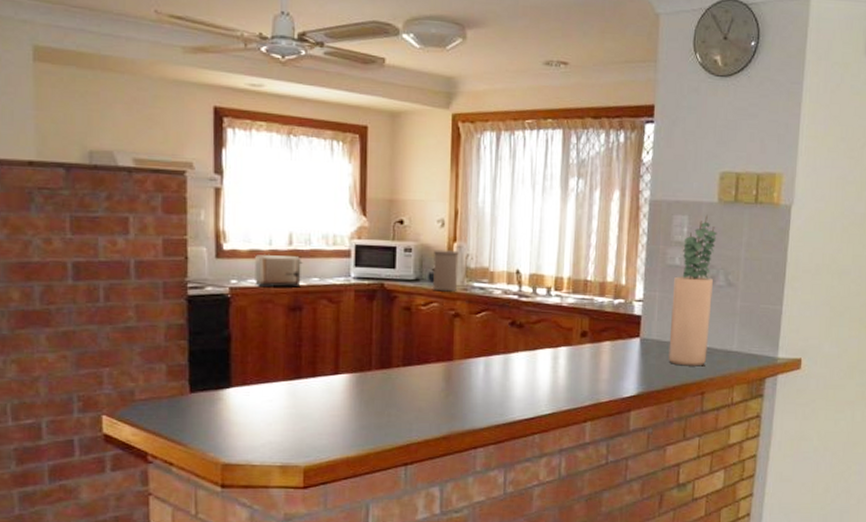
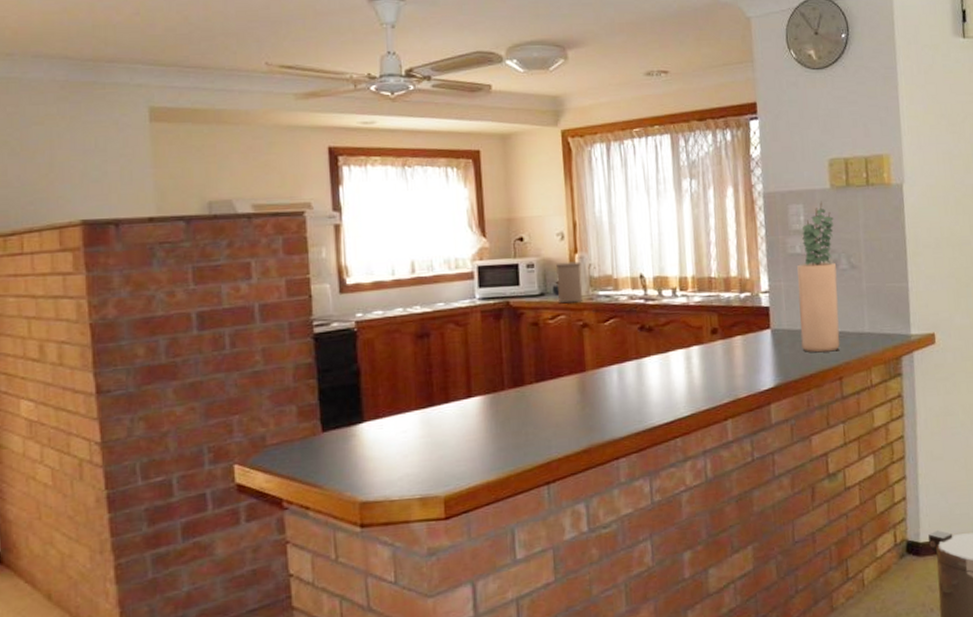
toaster: present [255,255,303,288] -> none [379,283,427,317]

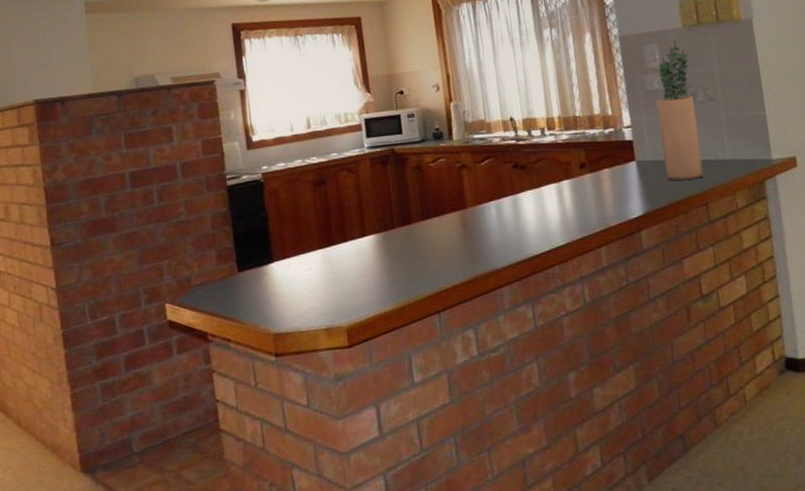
canister: present [556,261,584,304] -> none [434,109,460,148]

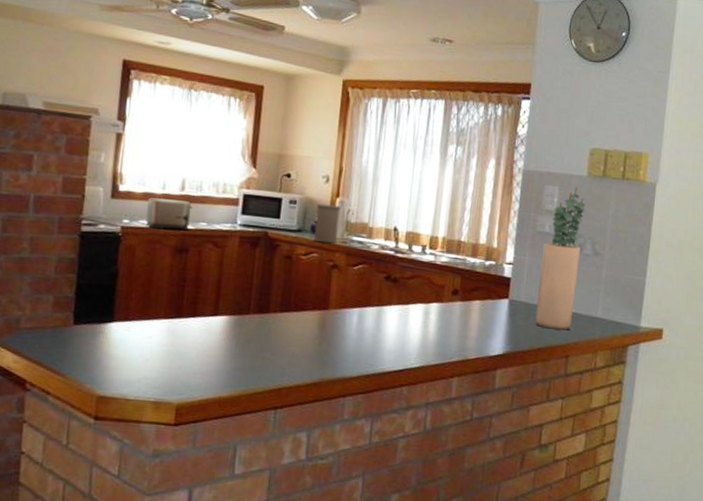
toaster: none [280,137,322,168] -> present [146,197,193,231]
canister: none [434,109,460,148] -> present [314,203,341,244]

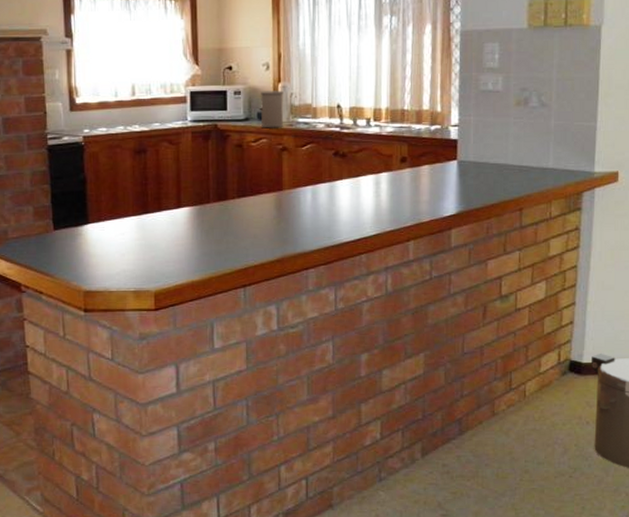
toaster: present [146,197,193,231] -> none [104,105,145,133]
vase: present [535,186,586,330] -> none [486,40,528,185]

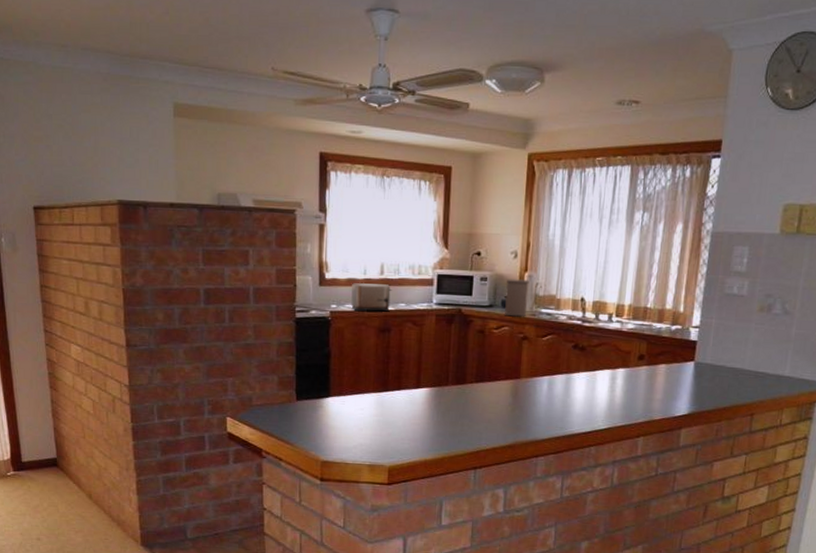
toaster: none [104,105,145,133] -> present [351,283,392,312]

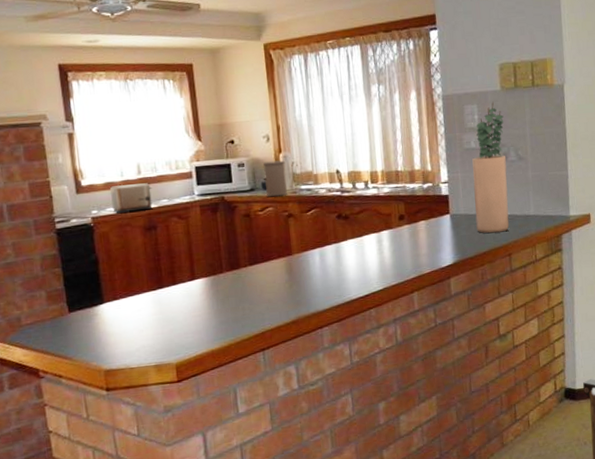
vase: none [721,245,777,390] -> present [472,101,510,234]

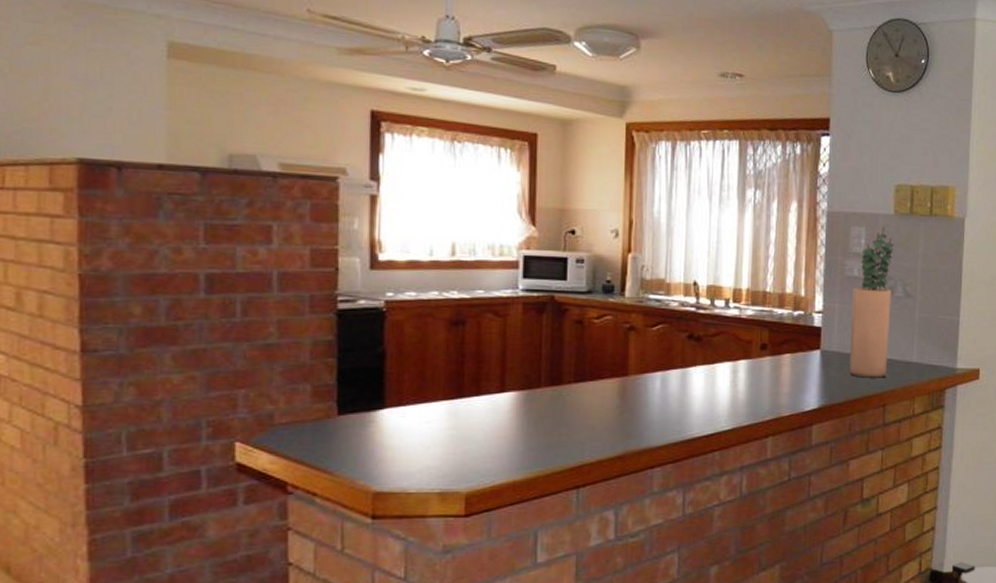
toaster: present [110,183,153,213] -> none [413,266,466,300]
canister: present [263,160,288,197] -> none [607,260,634,304]

